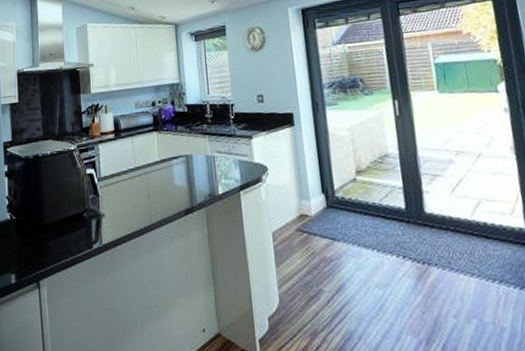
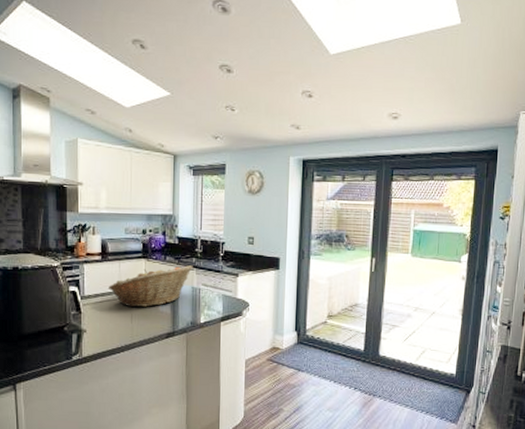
fruit basket: none [123,133,205,185] -> present [109,265,193,308]

